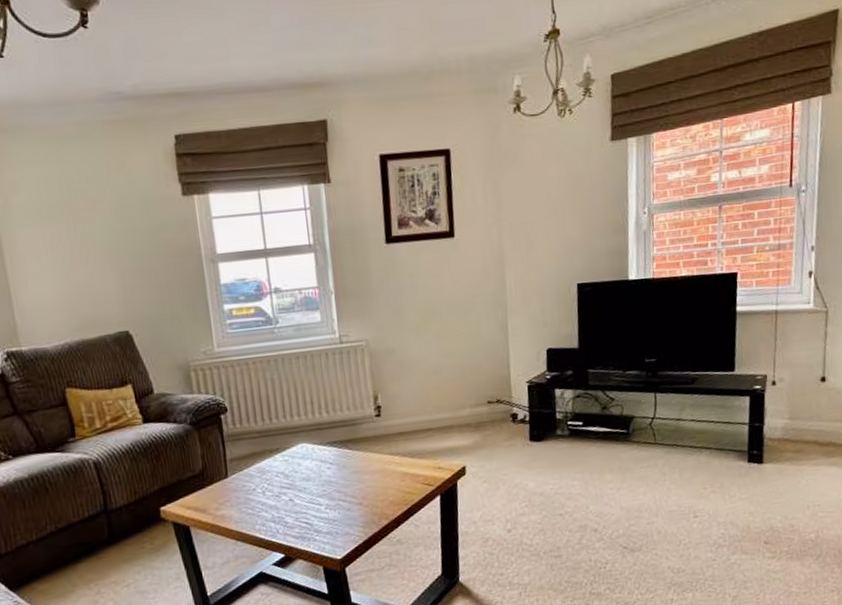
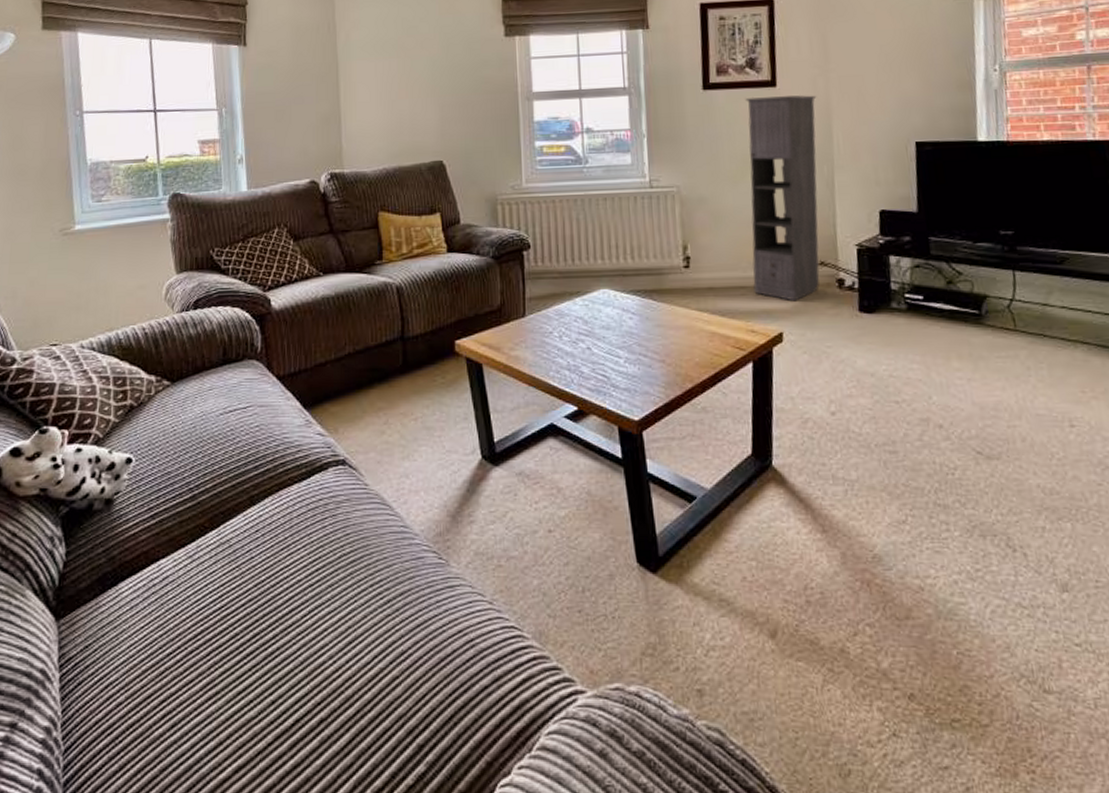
storage cabinet: none [426,244,497,438] -> present [745,95,820,302]

